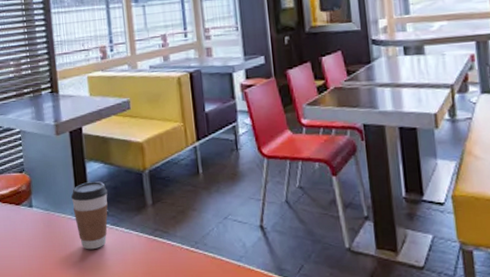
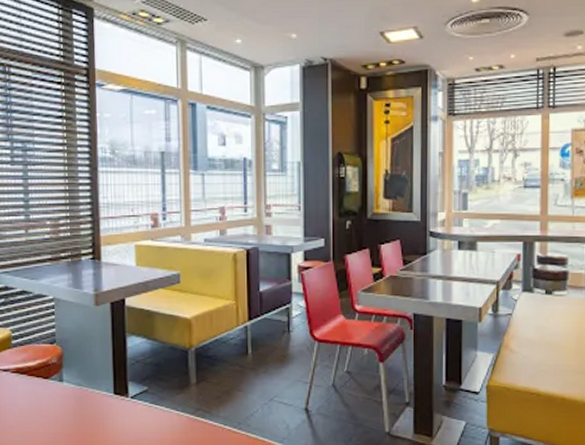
coffee cup: present [70,181,109,250] -> none [107,357,150,428]

